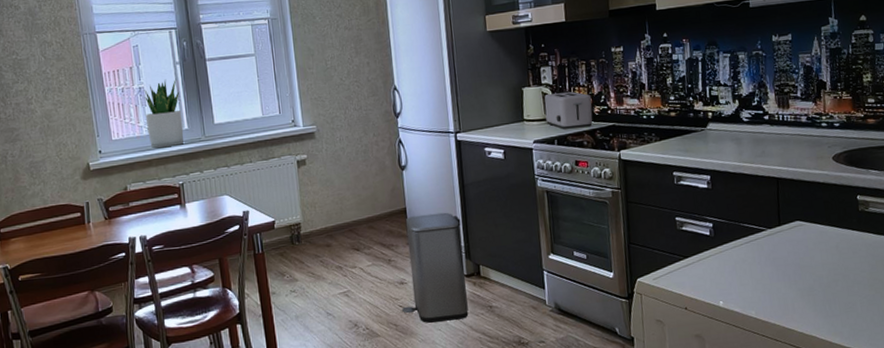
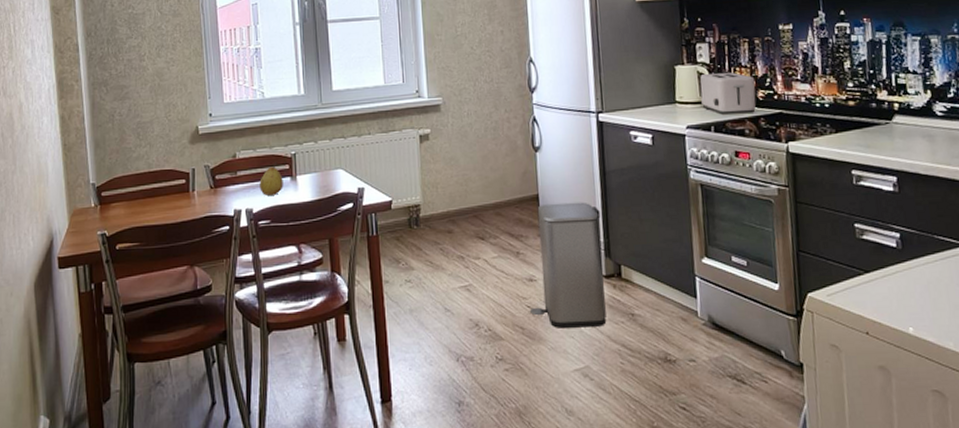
planter: present [144,78,184,149] -> none [260,40,300,114]
fruit: none [151,192,174,223] -> present [259,162,283,196]

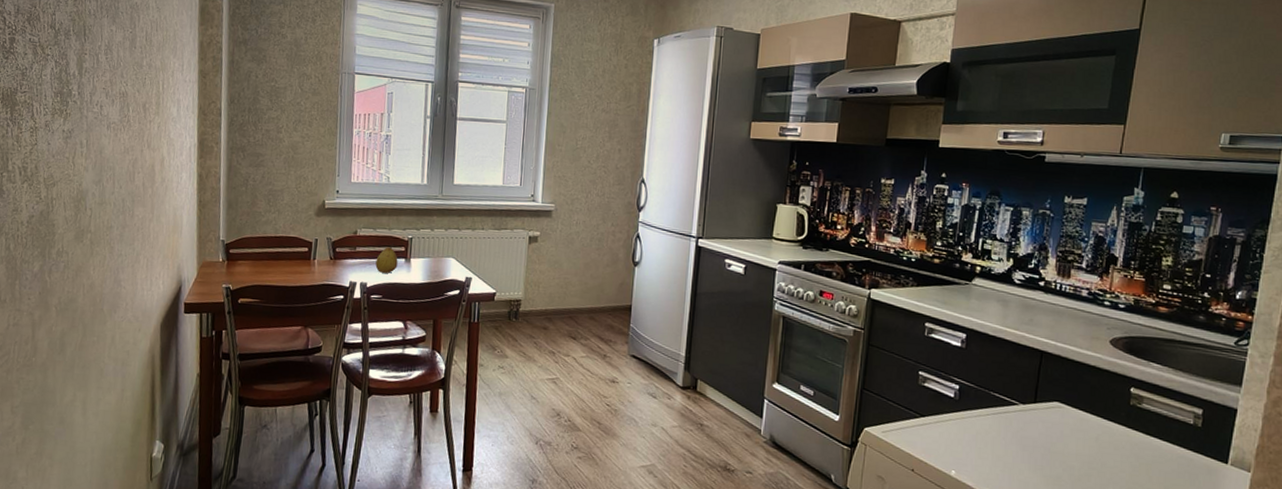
pedal bin: present [530,202,607,328] -> none [609,314,686,431]
toaster: present [700,72,757,115] -> none [796,215,850,258]

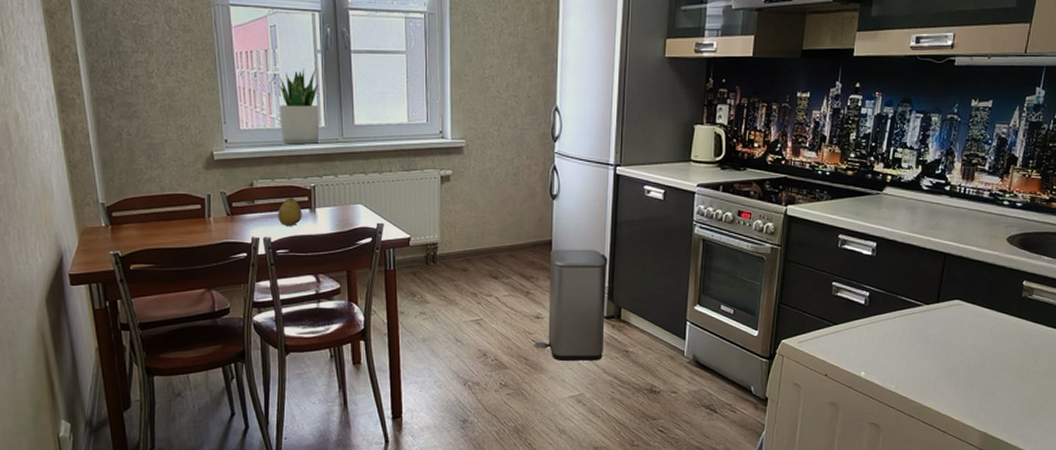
planter: none [387,131,424,200] -> present [279,68,320,145]
pedal bin: none [609,314,686,431] -> present [535,249,608,361]

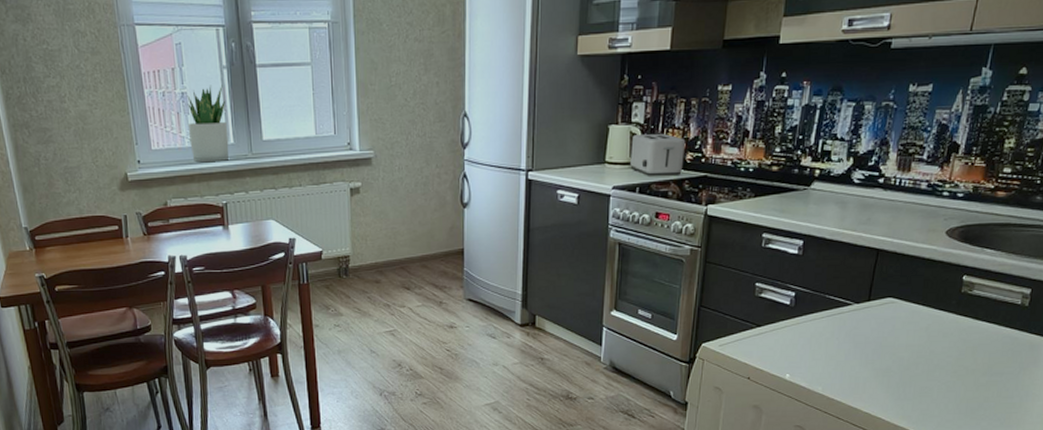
fruit: present [278,193,302,226] -> none [192,211,216,243]
pedal bin: present [535,249,608,361] -> none [449,257,521,369]
toaster: none [714,134,767,176] -> present [630,133,686,176]

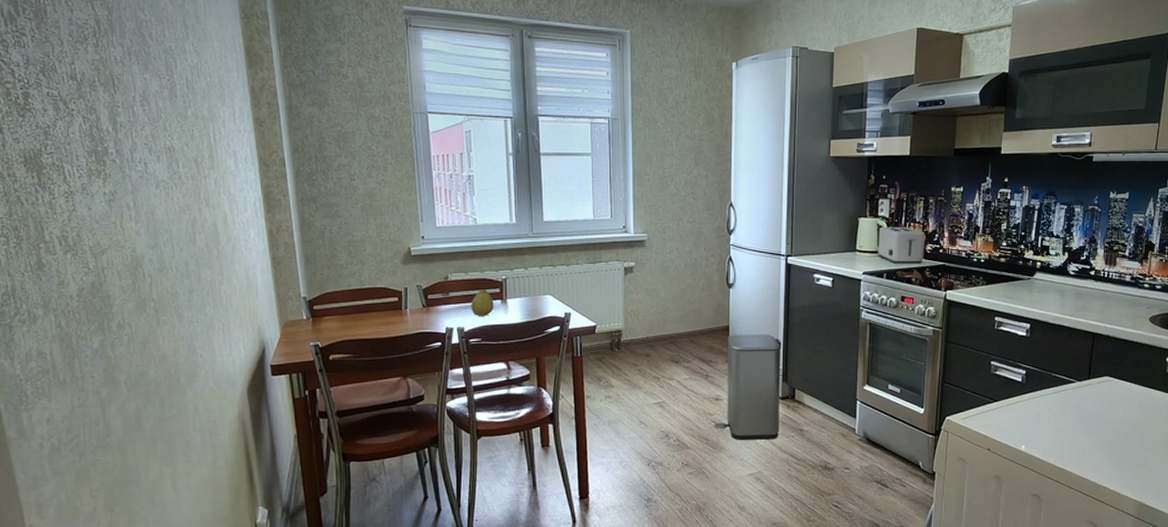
planter: present [187,84,229,163] -> none [473,169,511,240]
fruit: none [192,211,216,243] -> present [471,286,494,316]
pedal bin: none [449,257,521,369] -> present [715,334,782,440]

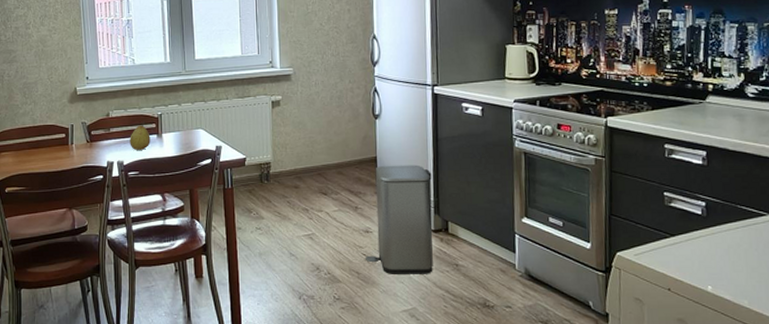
toaster: present [878,226,926,264] -> none [528,52,580,91]

